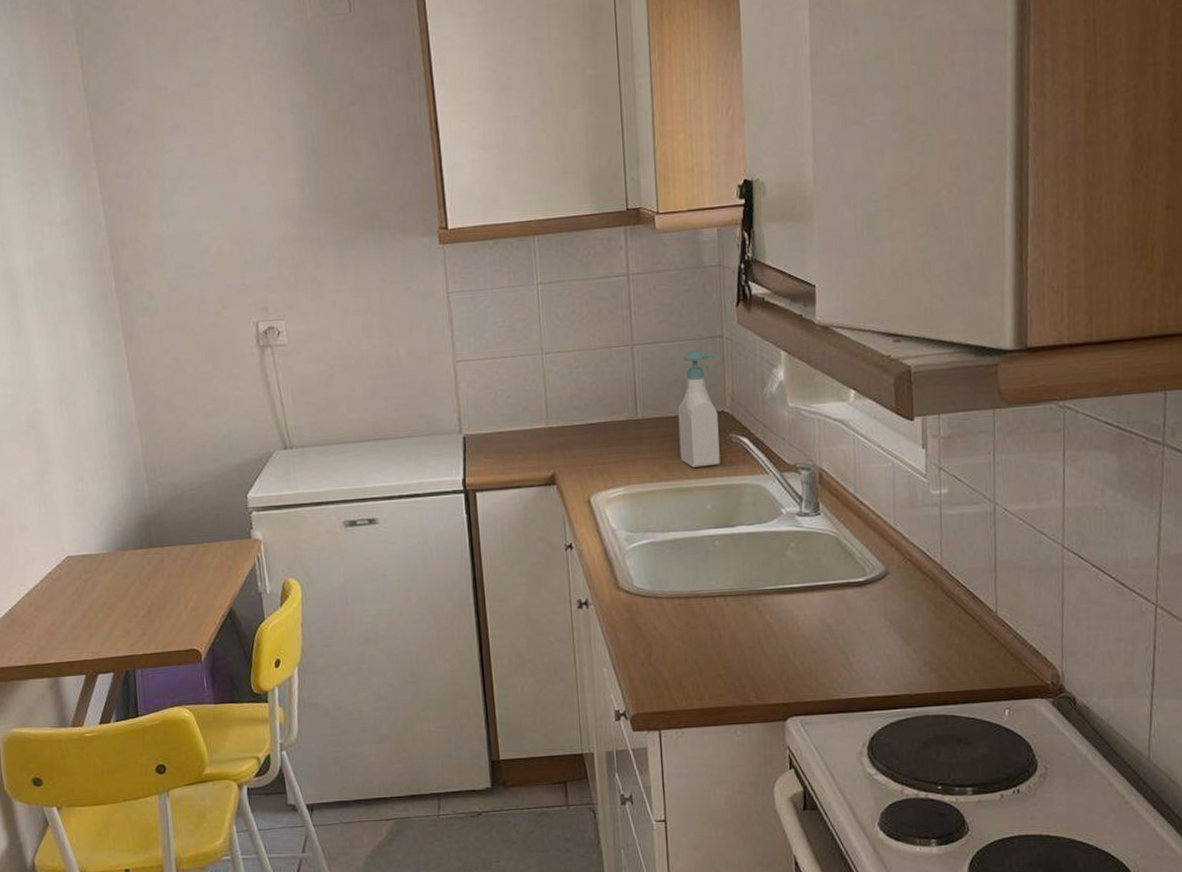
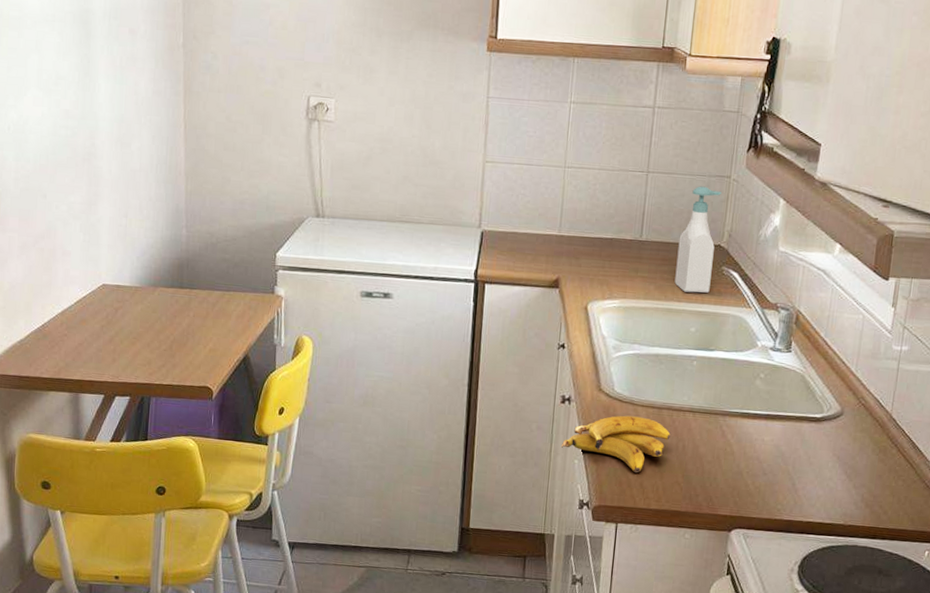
banana: none [585,610,703,673] -> present [560,415,671,473]

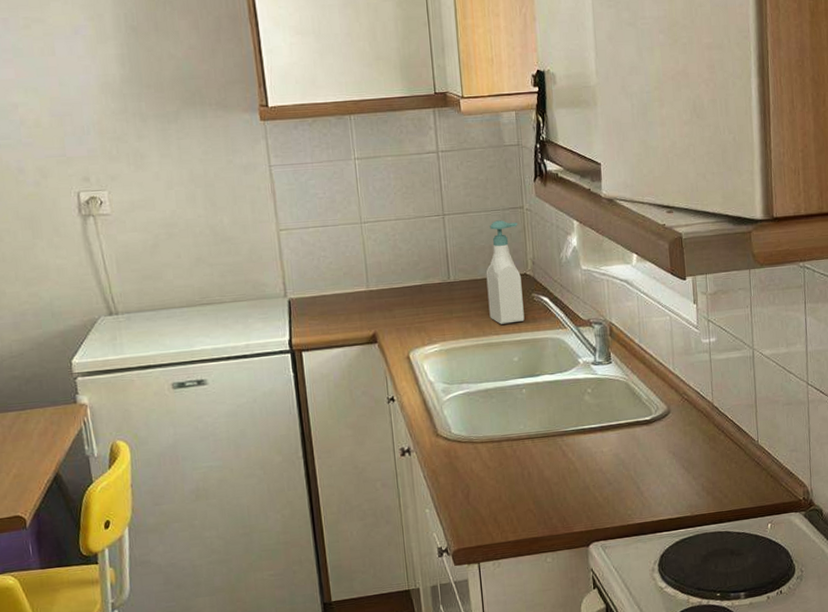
banana: present [560,415,671,473] -> none [409,453,514,510]

